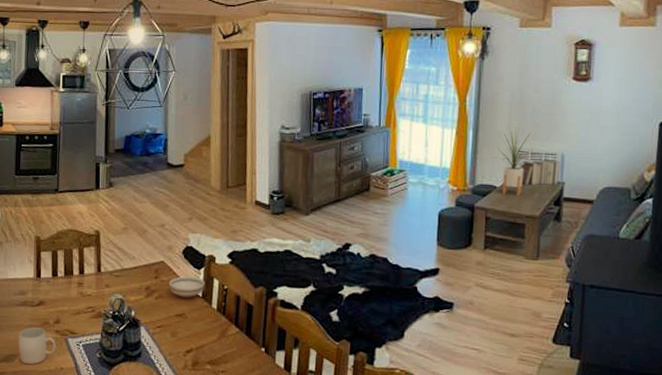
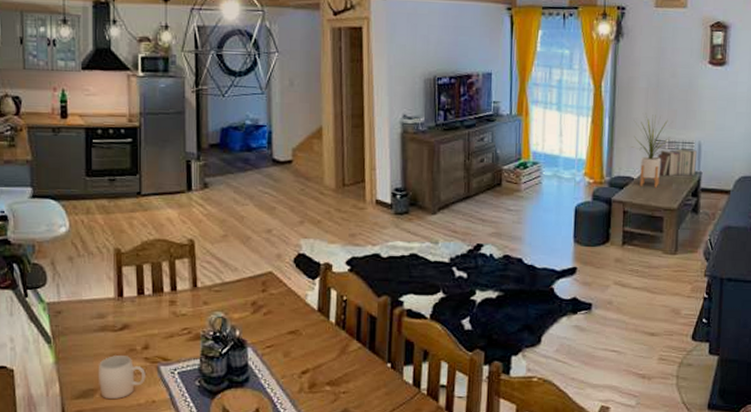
bowl: present [169,276,205,298] -> none [279,288,321,312]

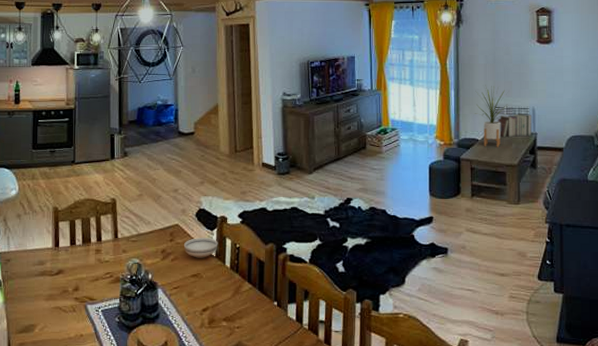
mug: present [98,354,146,400] -> none [37,295,76,334]
bowl: none [279,288,321,312] -> present [184,238,218,258]

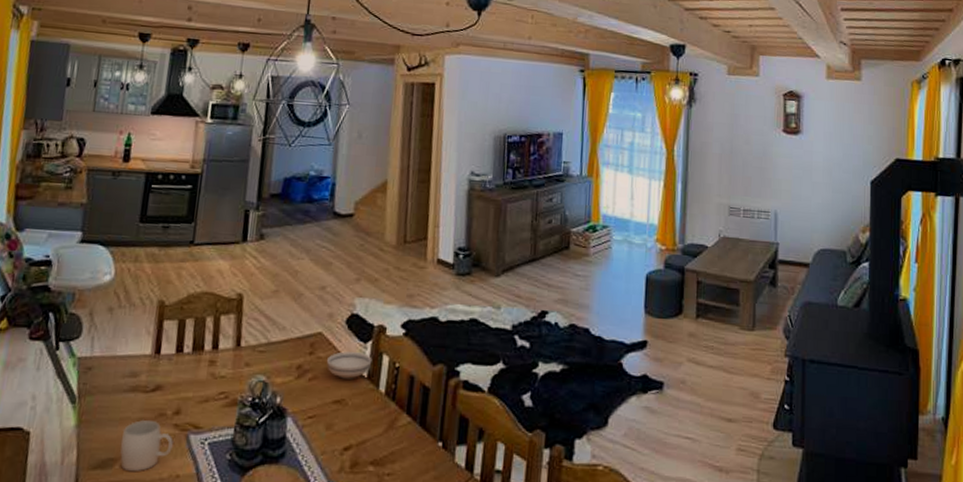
mug: none [37,295,76,334] -> present [120,419,173,472]
house plant: present [474,85,508,147] -> none [704,179,746,258]
books: present [497,113,531,138] -> none [732,217,773,247]

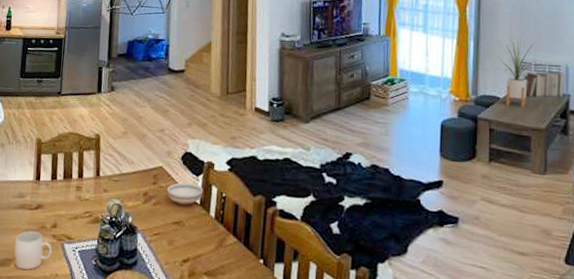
house plant: none [704,179,746,258] -> present [496,36,537,108]
books: none [732,217,773,247] -> present [523,71,564,98]

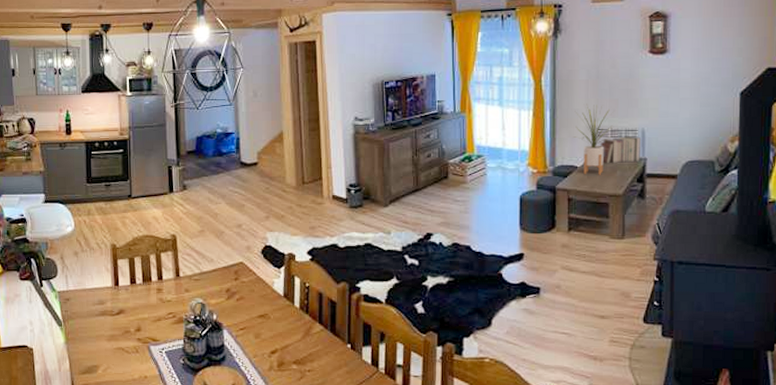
mug: present [14,230,52,270] -> none [99,336,139,375]
bowl: present [167,182,204,205] -> none [250,276,286,298]

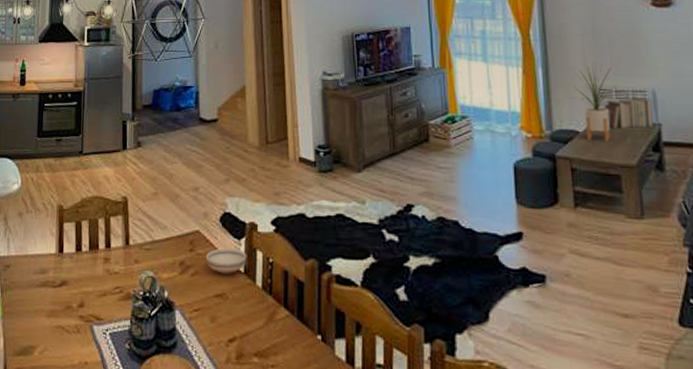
bowl: none [250,276,286,298] -> present [206,248,247,274]

